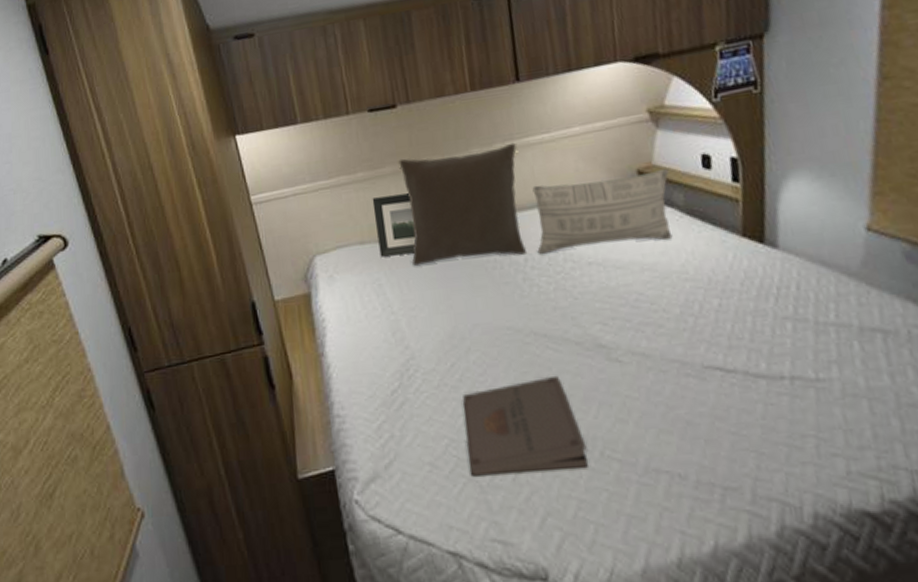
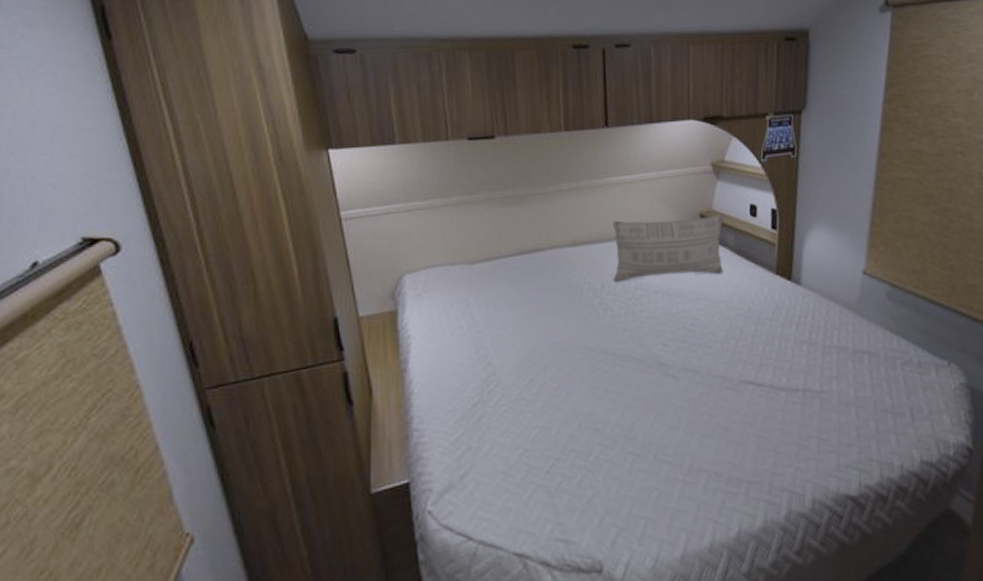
picture frame: present [372,193,416,257] -> none [465,220,505,278]
pillow: present [398,142,526,266] -> none [493,181,603,288]
pizza box: present [462,375,588,477] -> none [537,389,643,483]

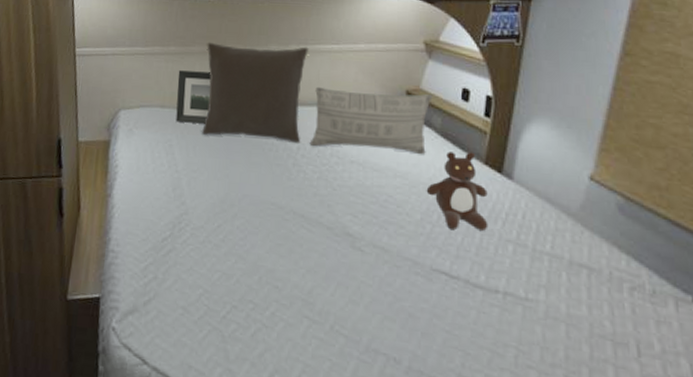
picture frame: none [465,220,505,278] -> present [175,70,211,124]
pillow: none [493,181,603,288] -> present [202,42,309,143]
stuffed animal: none [727,264,785,341] -> present [426,152,488,231]

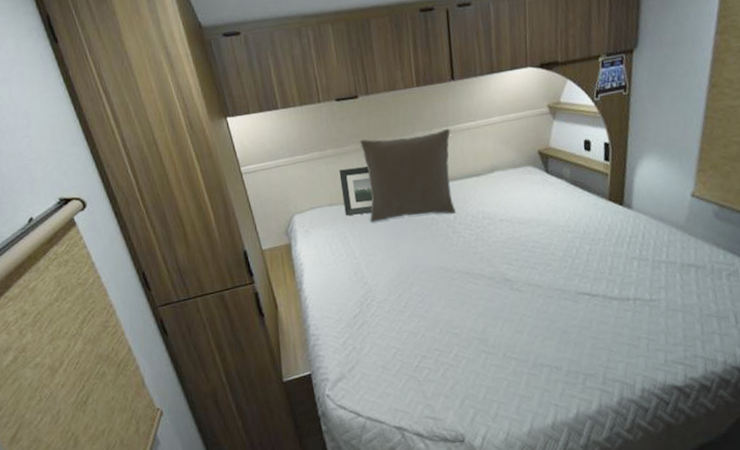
pillow: present [309,86,433,155] -> none [461,149,561,213]
stuffed animal: present [426,152,488,231] -> none [564,192,617,258]

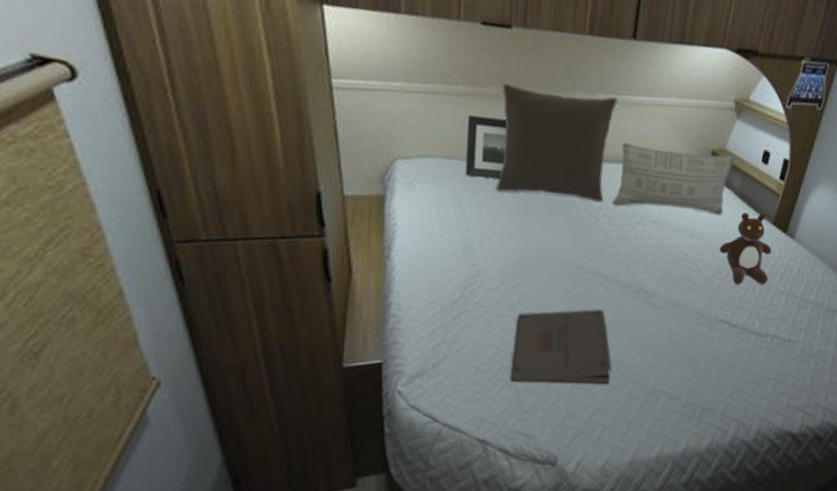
pizza box: none [406,301,495,374] -> present [510,309,612,384]
pillow: none [461,149,561,213] -> present [612,142,736,216]
stuffed animal: none [564,192,617,258] -> present [719,212,772,284]

